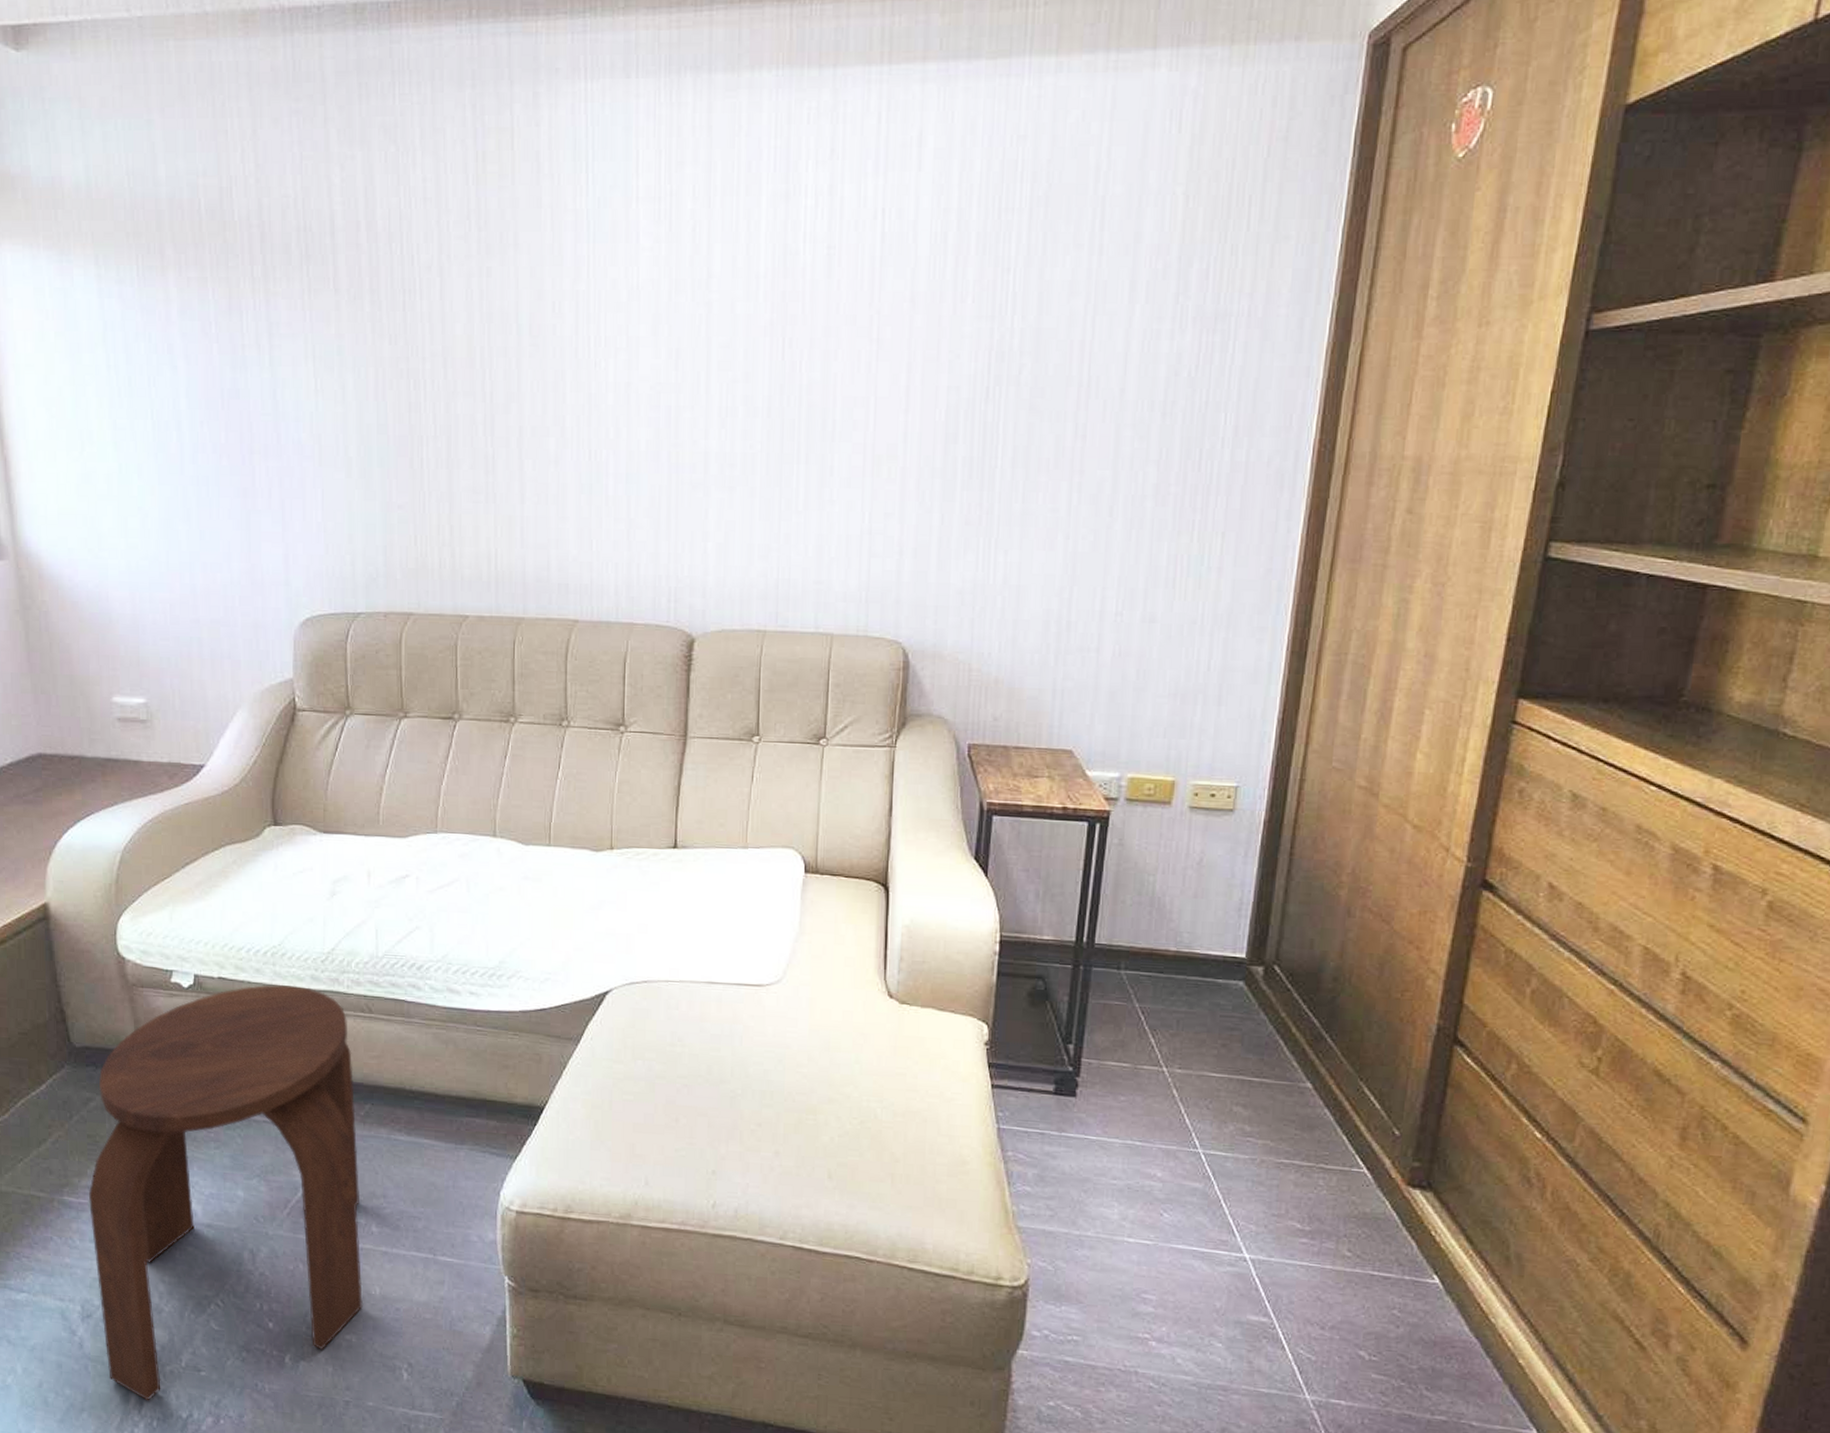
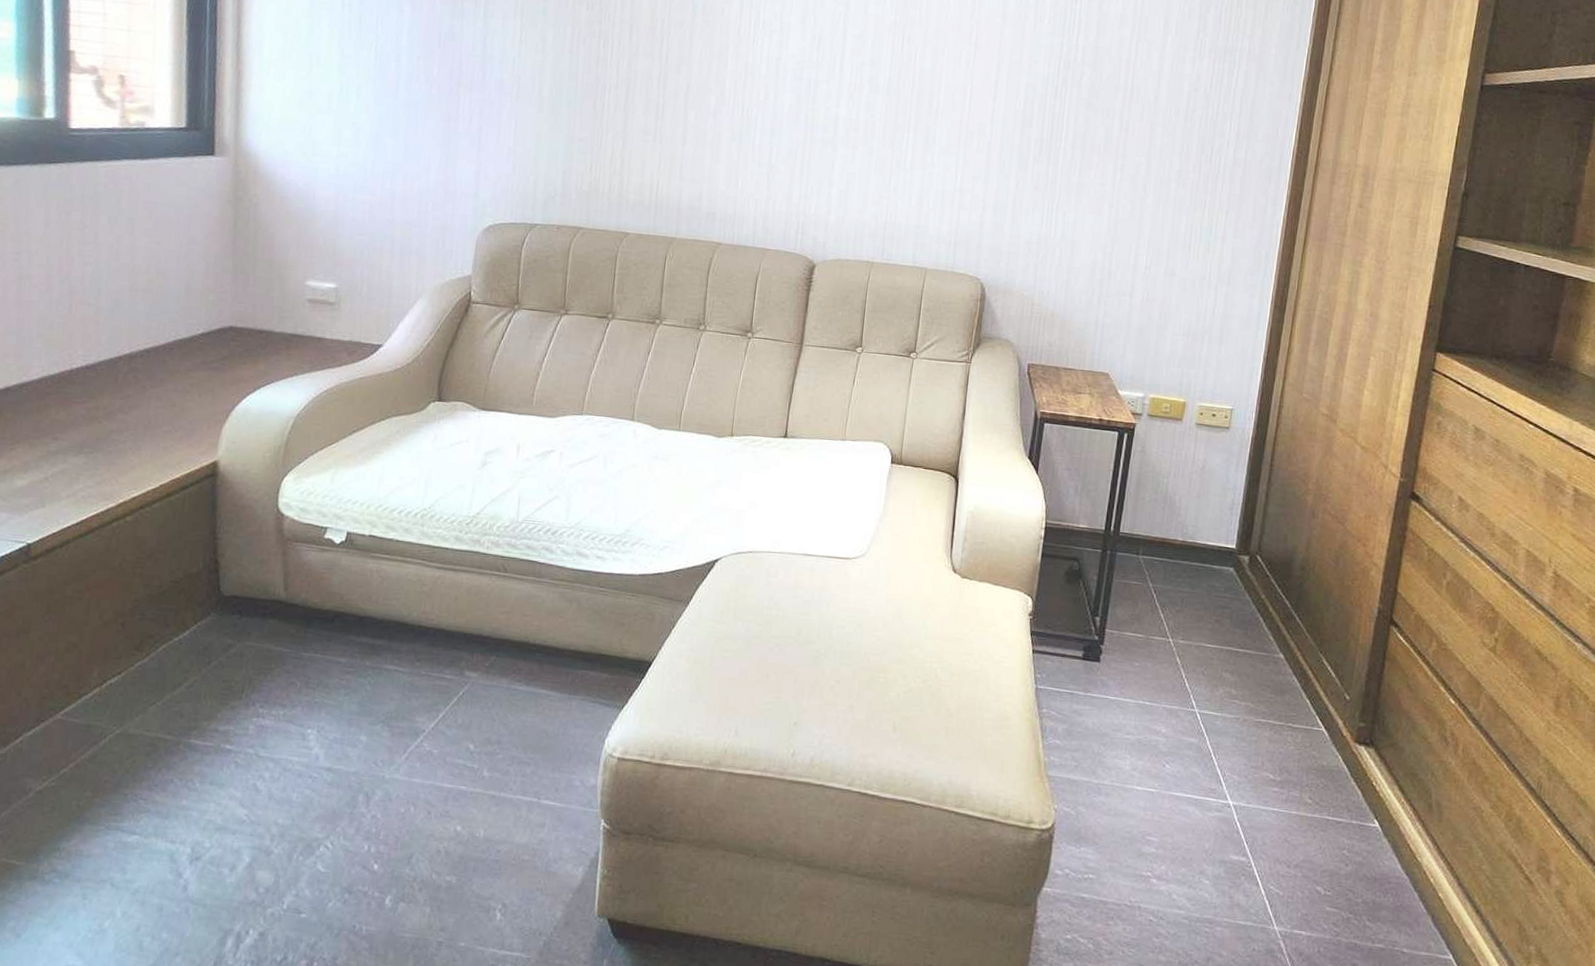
stool: present [89,984,364,1401] -> none [208,543,484,944]

